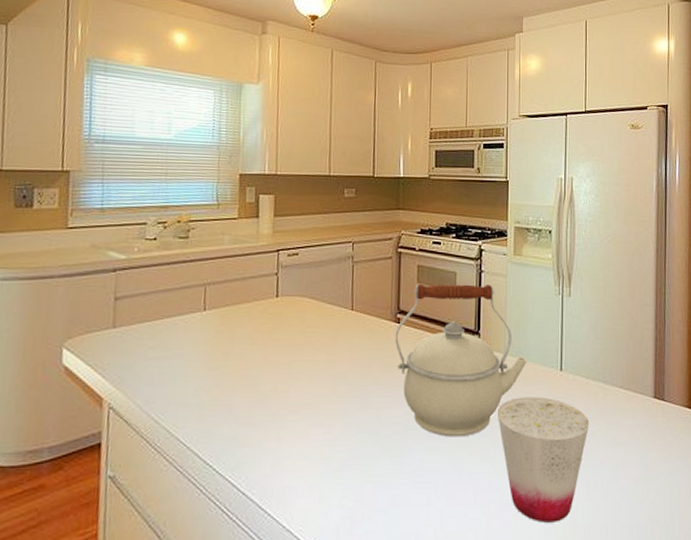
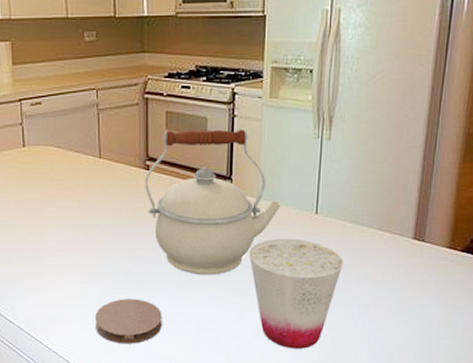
coaster: none [336,464,408,520] -> present [95,299,162,344]

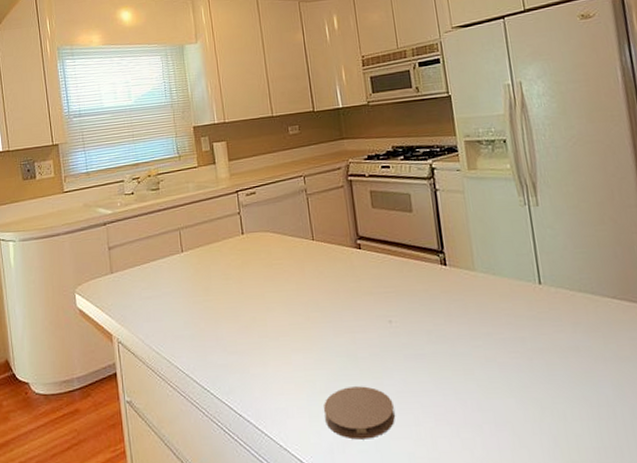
kettle: present [145,129,281,275] -> none [357,202,500,358]
cup: present [248,238,344,349] -> none [474,312,583,443]

